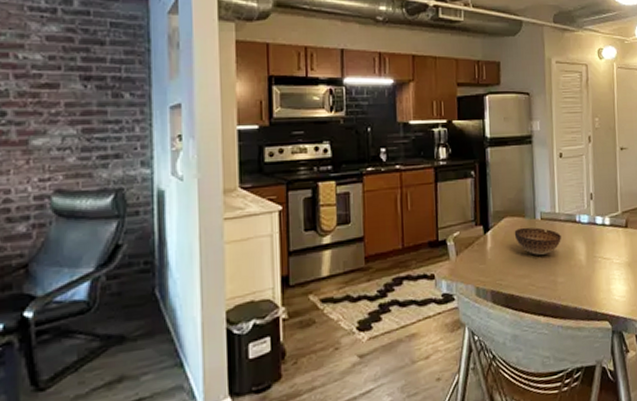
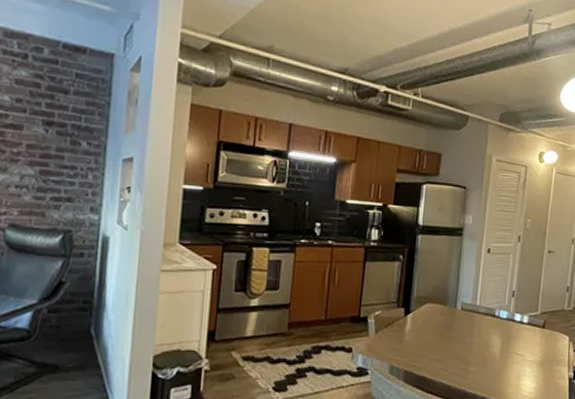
bowl: present [514,227,561,255] -> none [433,315,479,343]

